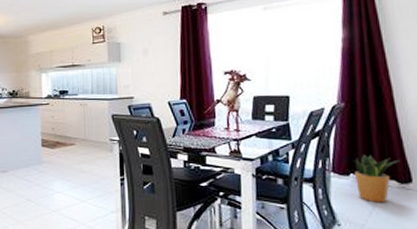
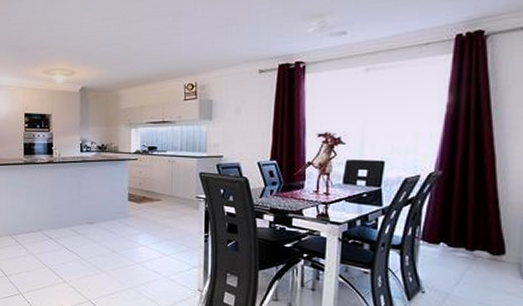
potted plant: present [354,155,399,203] -> none [445,224,494,273]

